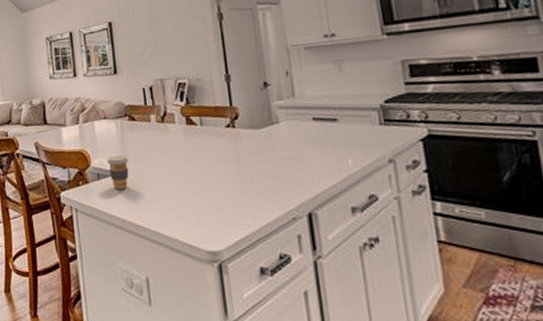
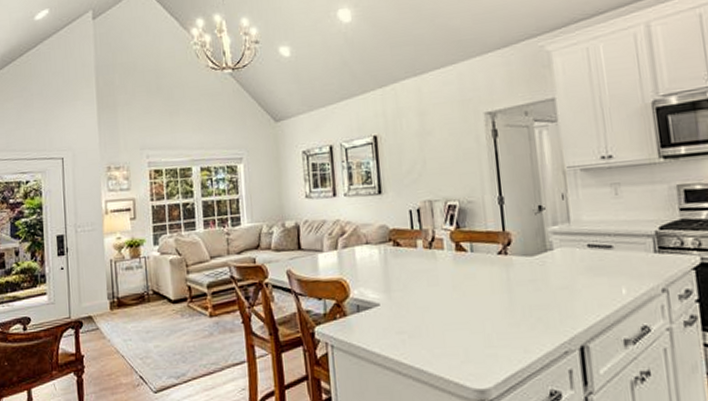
coffee cup: present [107,155,129,190] -> none [368,284,392,323]

